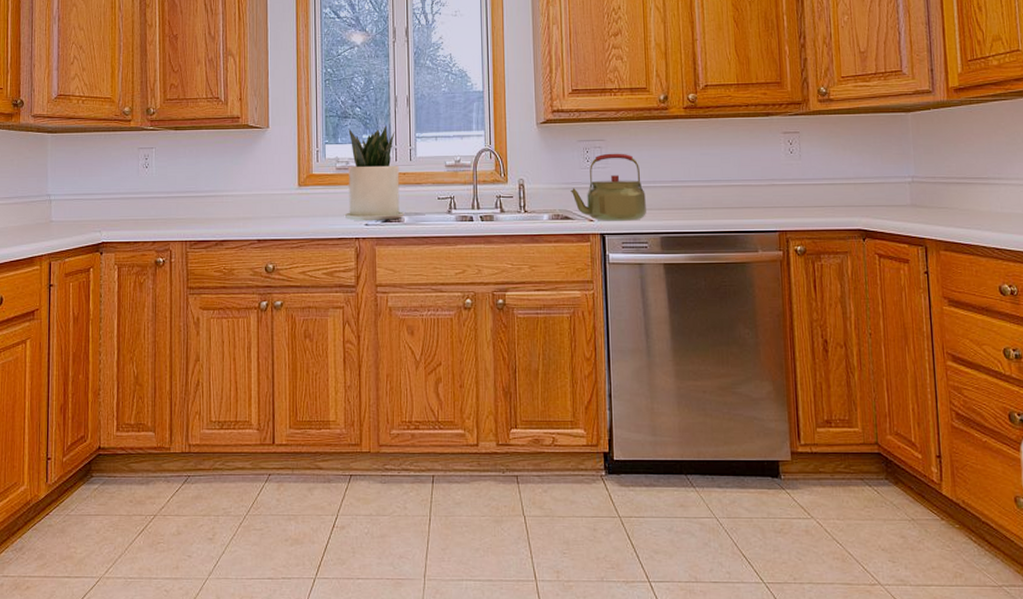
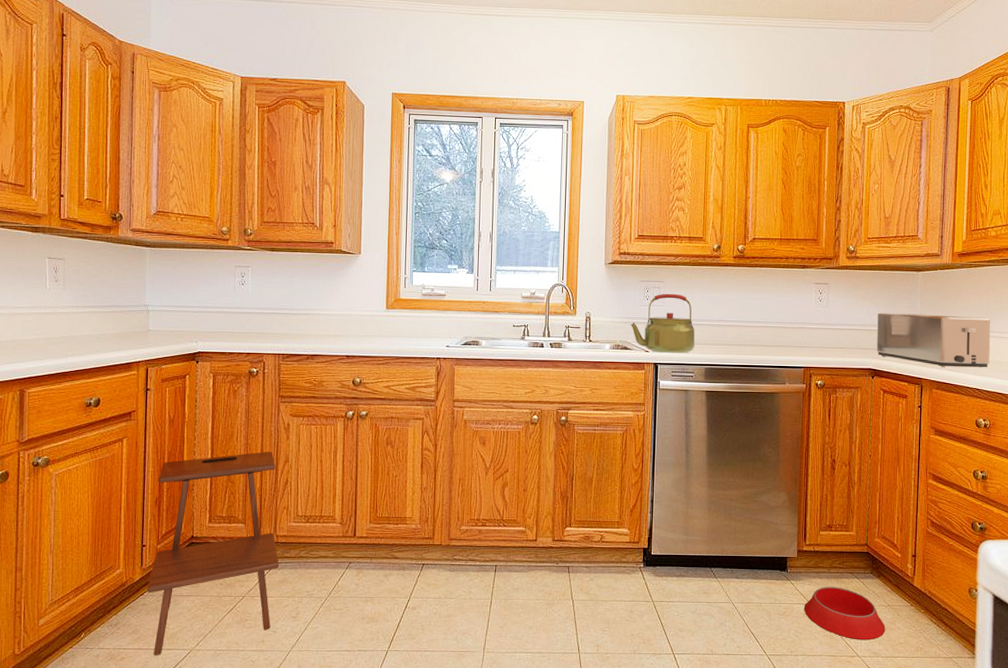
step stool: none [53,349,193,584] -> present [147,451,280,655]
planter: present [343,125,406,222] -> none [426,258,484,344]
pet bowl: none [805,496,912,563] -> present [804,586,886,640]
toaster: none [861,161,1009,223] -> present [876,313,991,368]

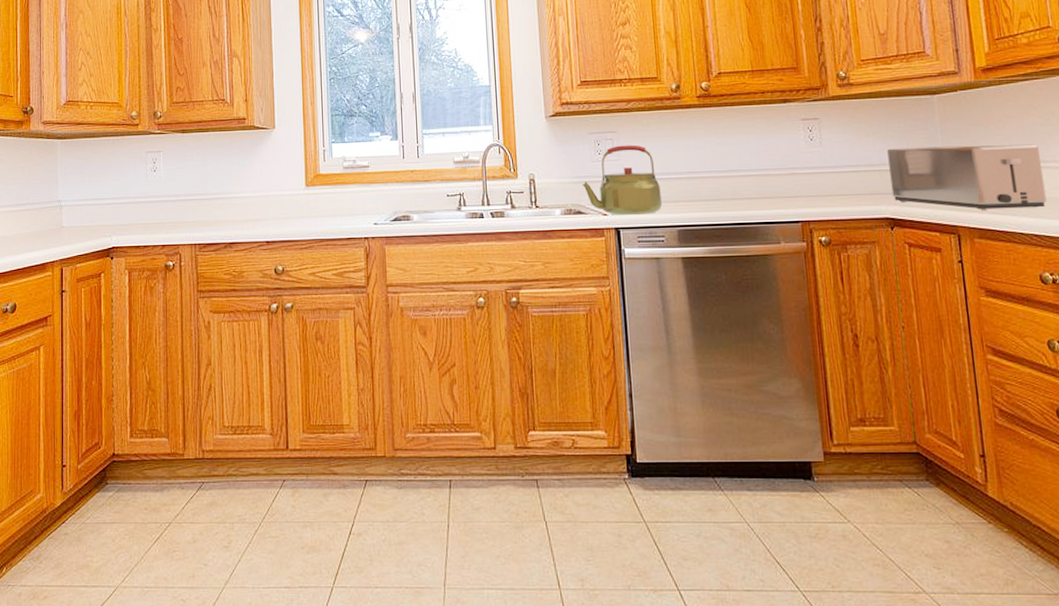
step stool: present [147,451,280,655] -> none [68,353,207,593]
pet bowl: present [804,586,886,640] -> none [842,499,958,570]

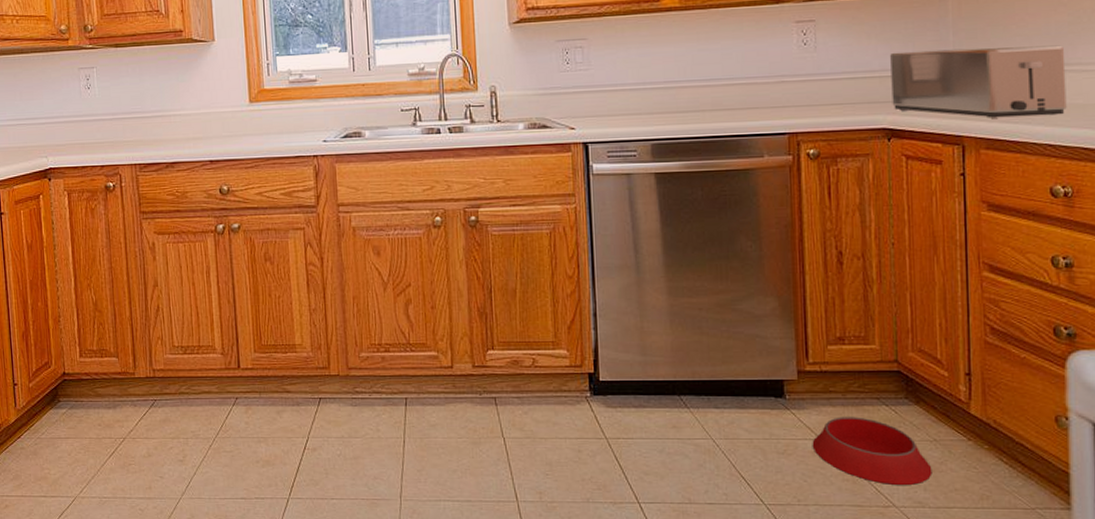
kettle: present [583,145,662,215] -> none [549,52,635,129]
pet bowl: none [842,499,958,570] -> present [812,417,933,485]

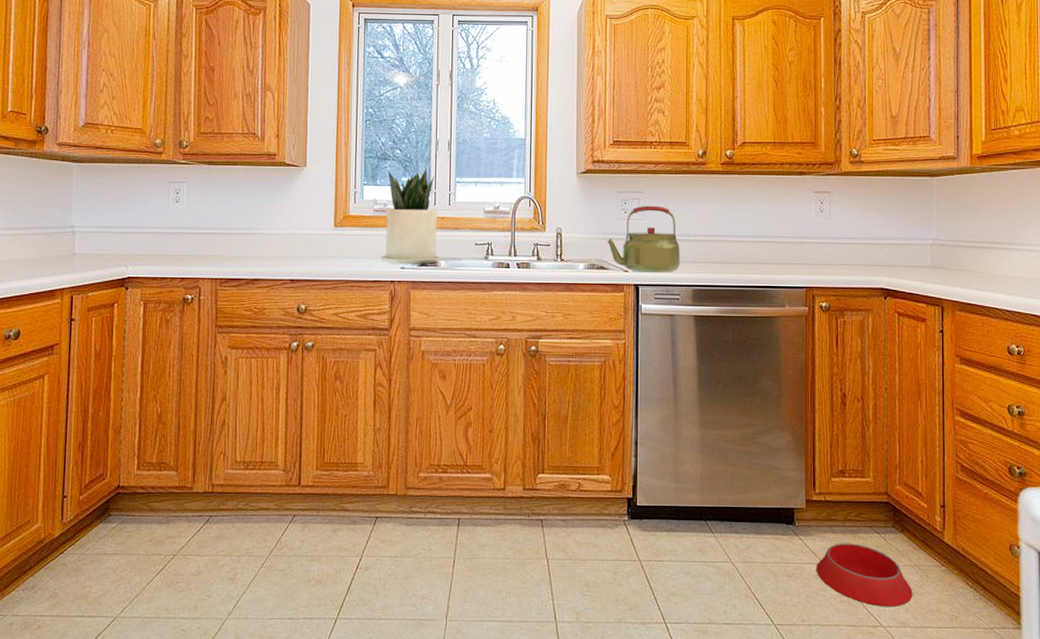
planter: none [299,33,367,138] -> present [379,169,443,265]
kettle: none [549,52,635,129] -> present [607,205,680,273]
toaster: present [889,45,1067,118] -> none [887,224,1020,286]

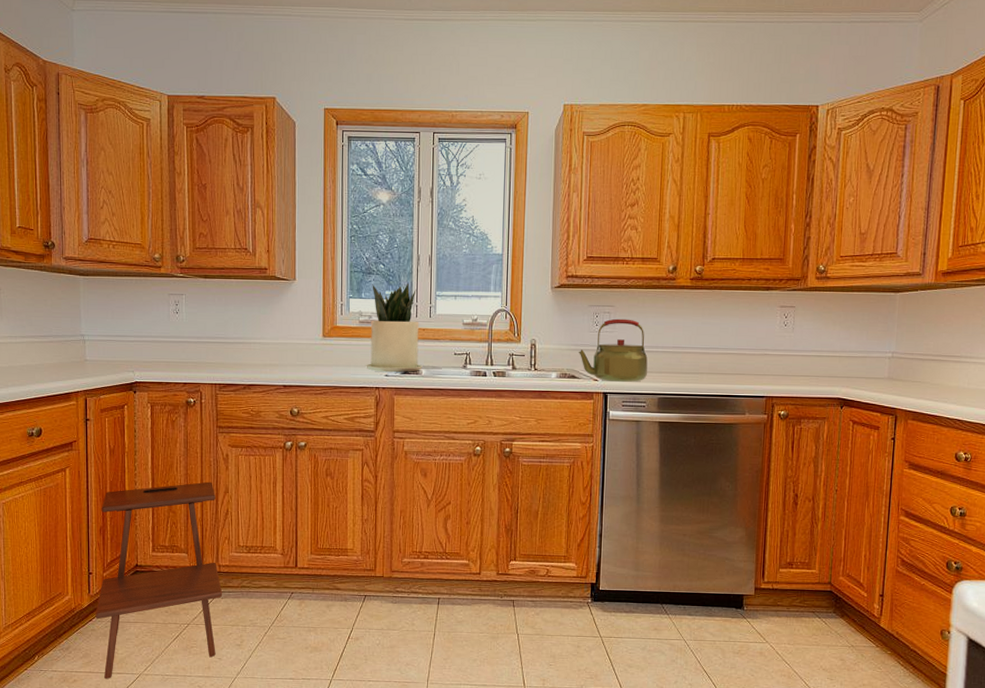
step stool: none [67,388,215,623] -> present [95,481,223,679]
pet bowl: present [816,543,913,606] -> none [760,625,848,680]

